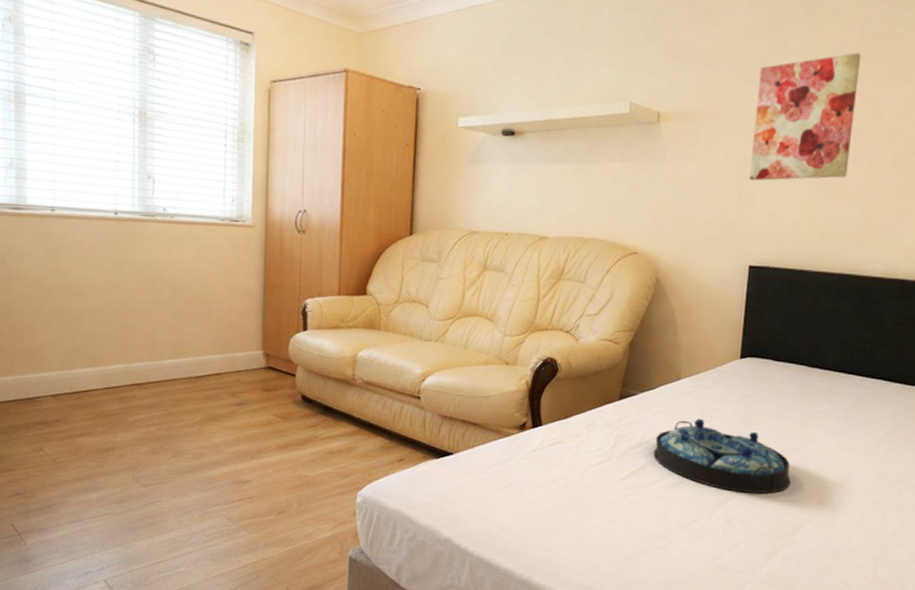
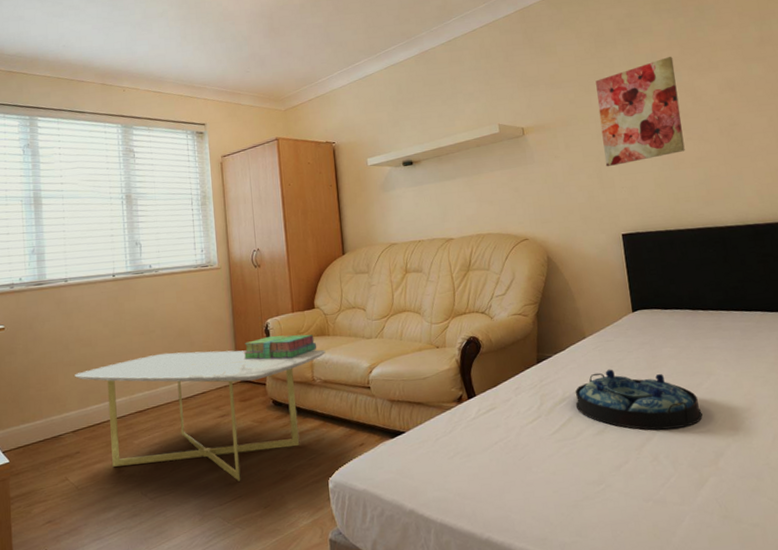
coffee table: none [58,319,373,480] -> present [75,349,326,481]
stack of books: none [272,319,364,350] -> present [243,334,317,360]

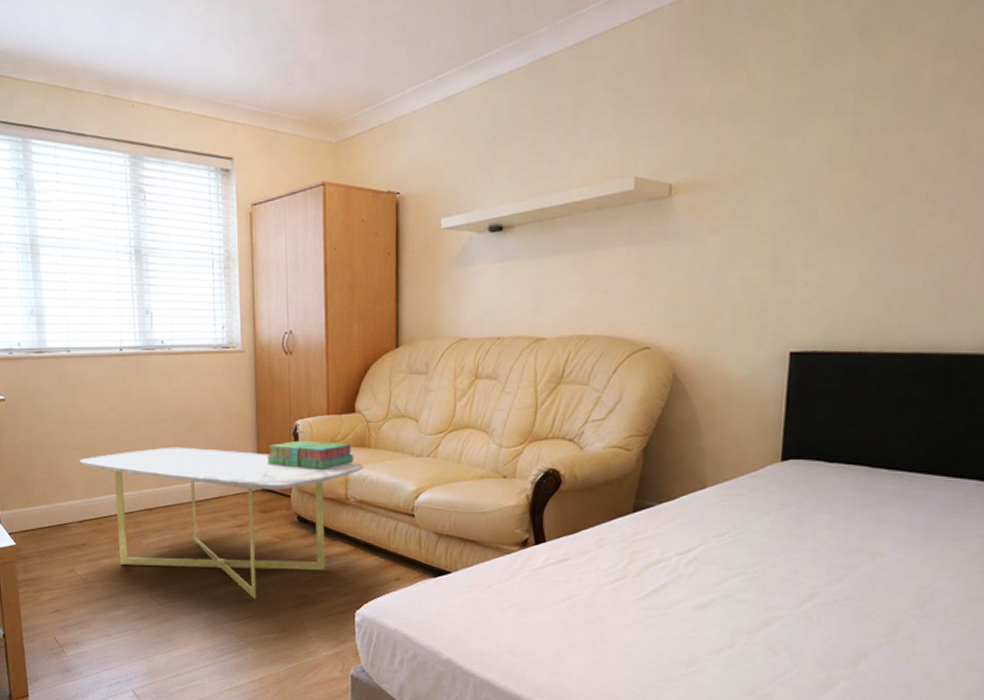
serving tray: present [575,369,703,430] -> none [675,531,851,617]
wall art: present [595,57,685,167] -> none [787,77,939,252]

